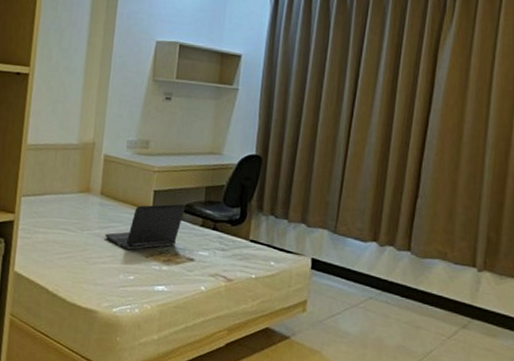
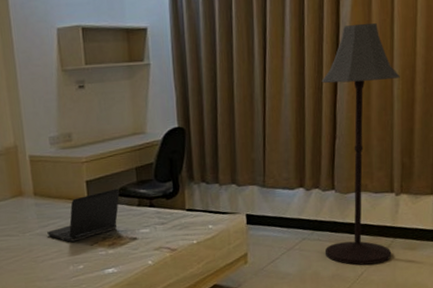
floor lamp: none [392,86,493,344] -> present [321,22,400,265]

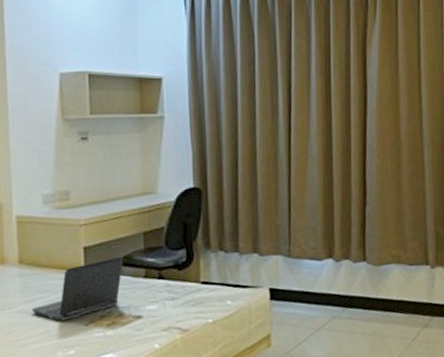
floor lamp: present [321,22,400,265] -> none [349,85,430,348]

